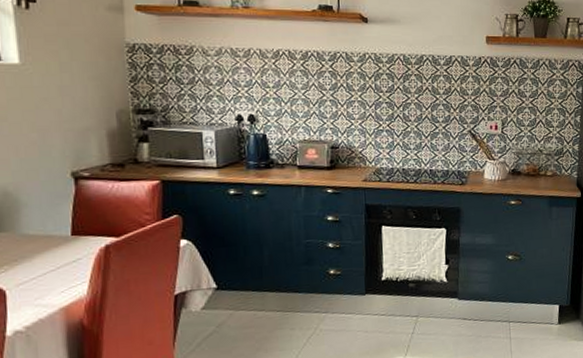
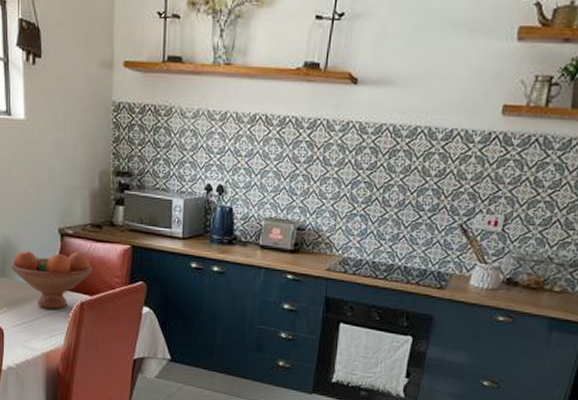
fruit bowl: none [11,194,118,259] -> present [11,250,93,309]

